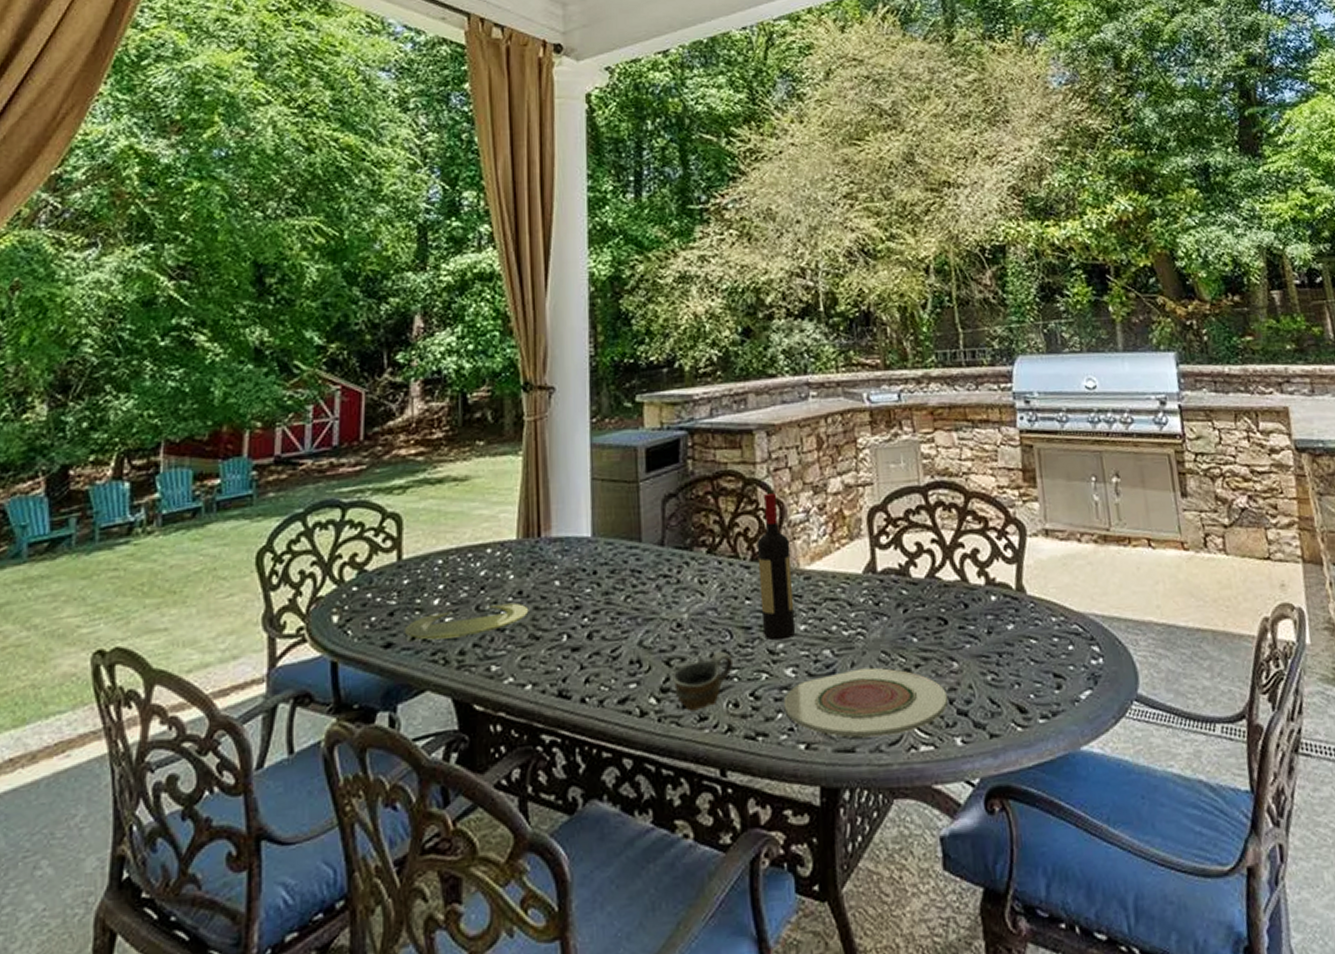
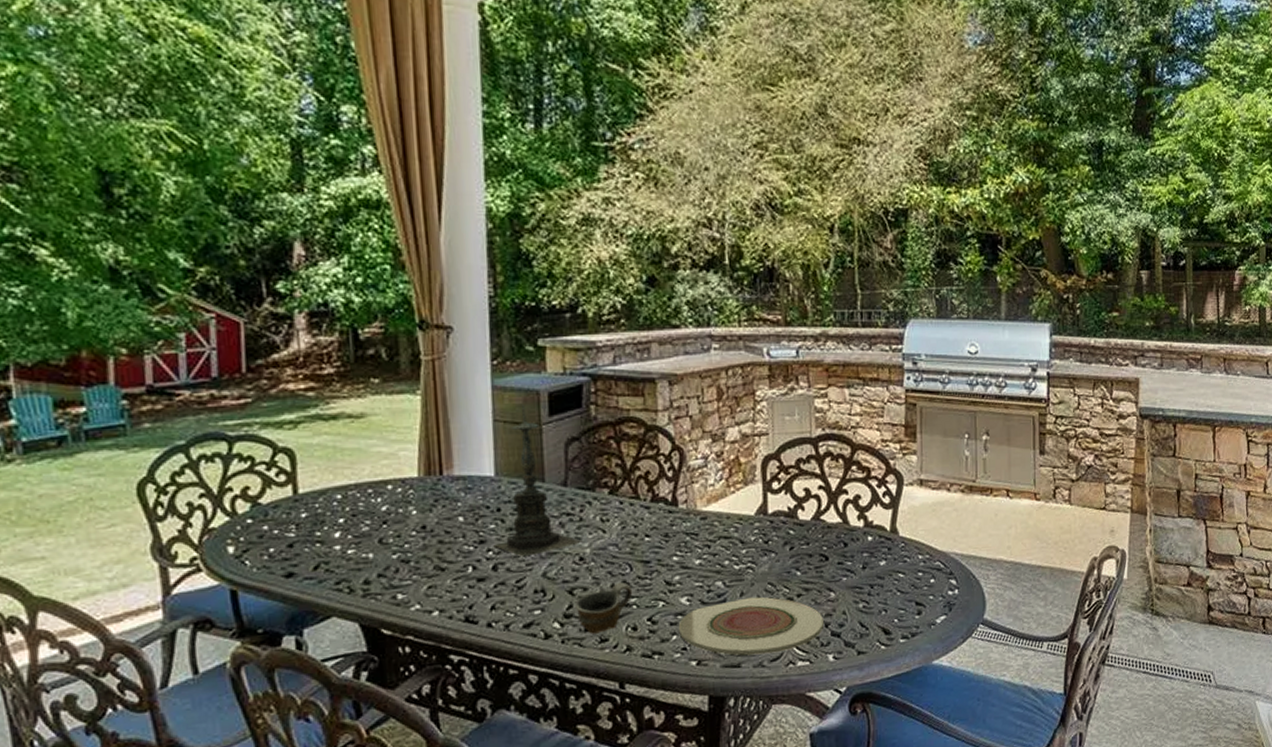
plate: present [404,602,529,640] -> none [305,536,434,570]
candle holder: none [589,462,682,624] -> present [493,405,584,557]
wine bottle: present [756,493,796,641] -> none [657,440,692,573]

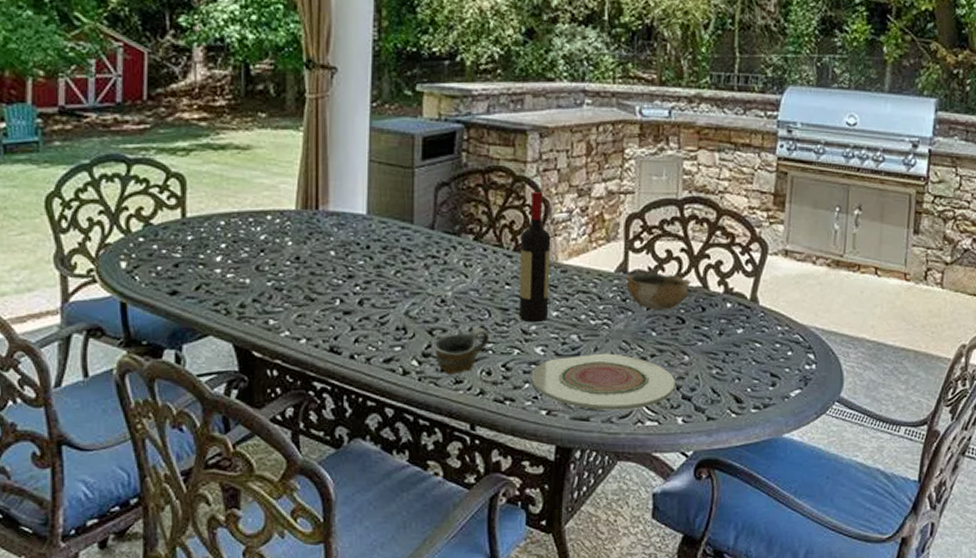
candle holder: present [493,405,584,557] -> none [361,147,447,295]
wine bottle: none [657,440,692,573] -> present [518,192,551,323]
bowl: none [767,511,831,550] -> present [626,272,691,310]

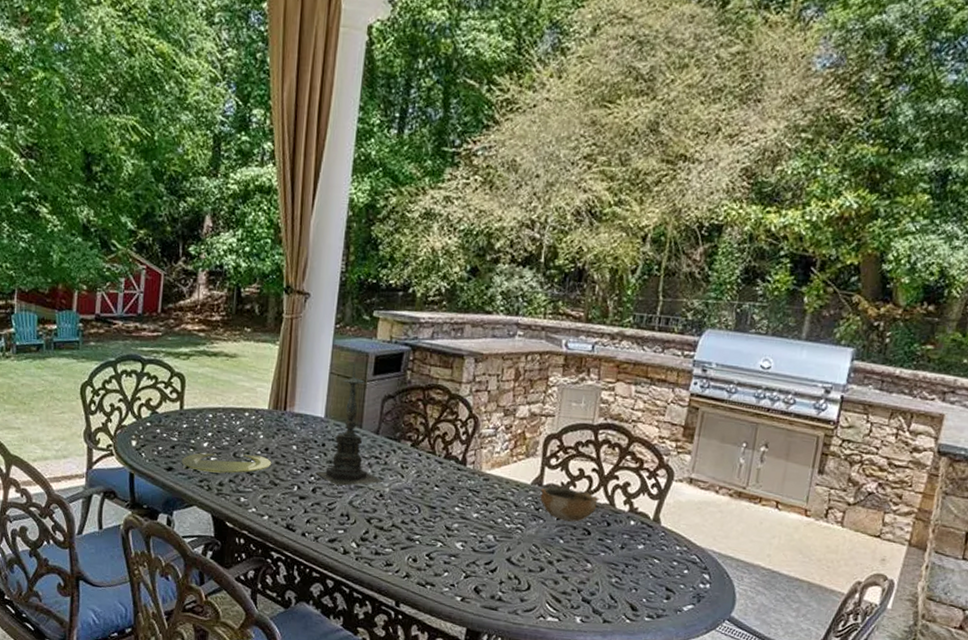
plate: none [188,266,306,292] -> present [181,453,272,474]
candle holder: none [361,147,447,295] -> present [315,363,385,486]
cup: present [434,328,490,375] -> none [370,520,418,558]
wine bottle: present [518,192,551,323] -> none [444,409,478,522]
plate: present [531,353,675,410] -> none [450,553,577,605]

